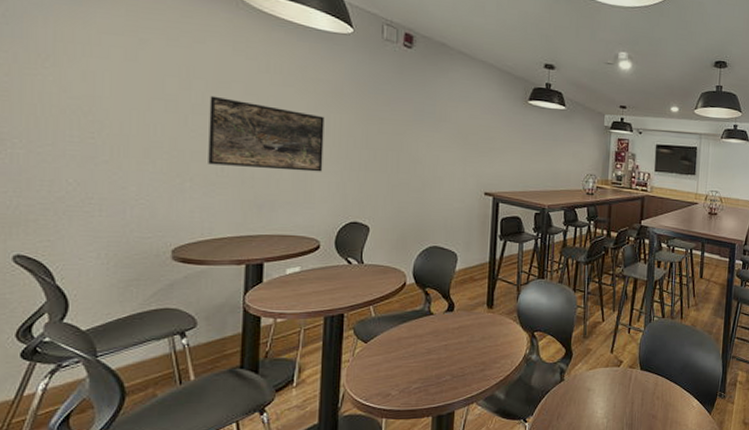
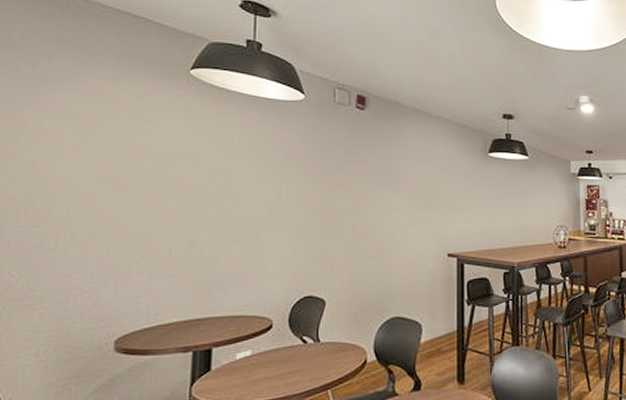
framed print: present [208,95,325,172] -> none [155,173,276,246]

